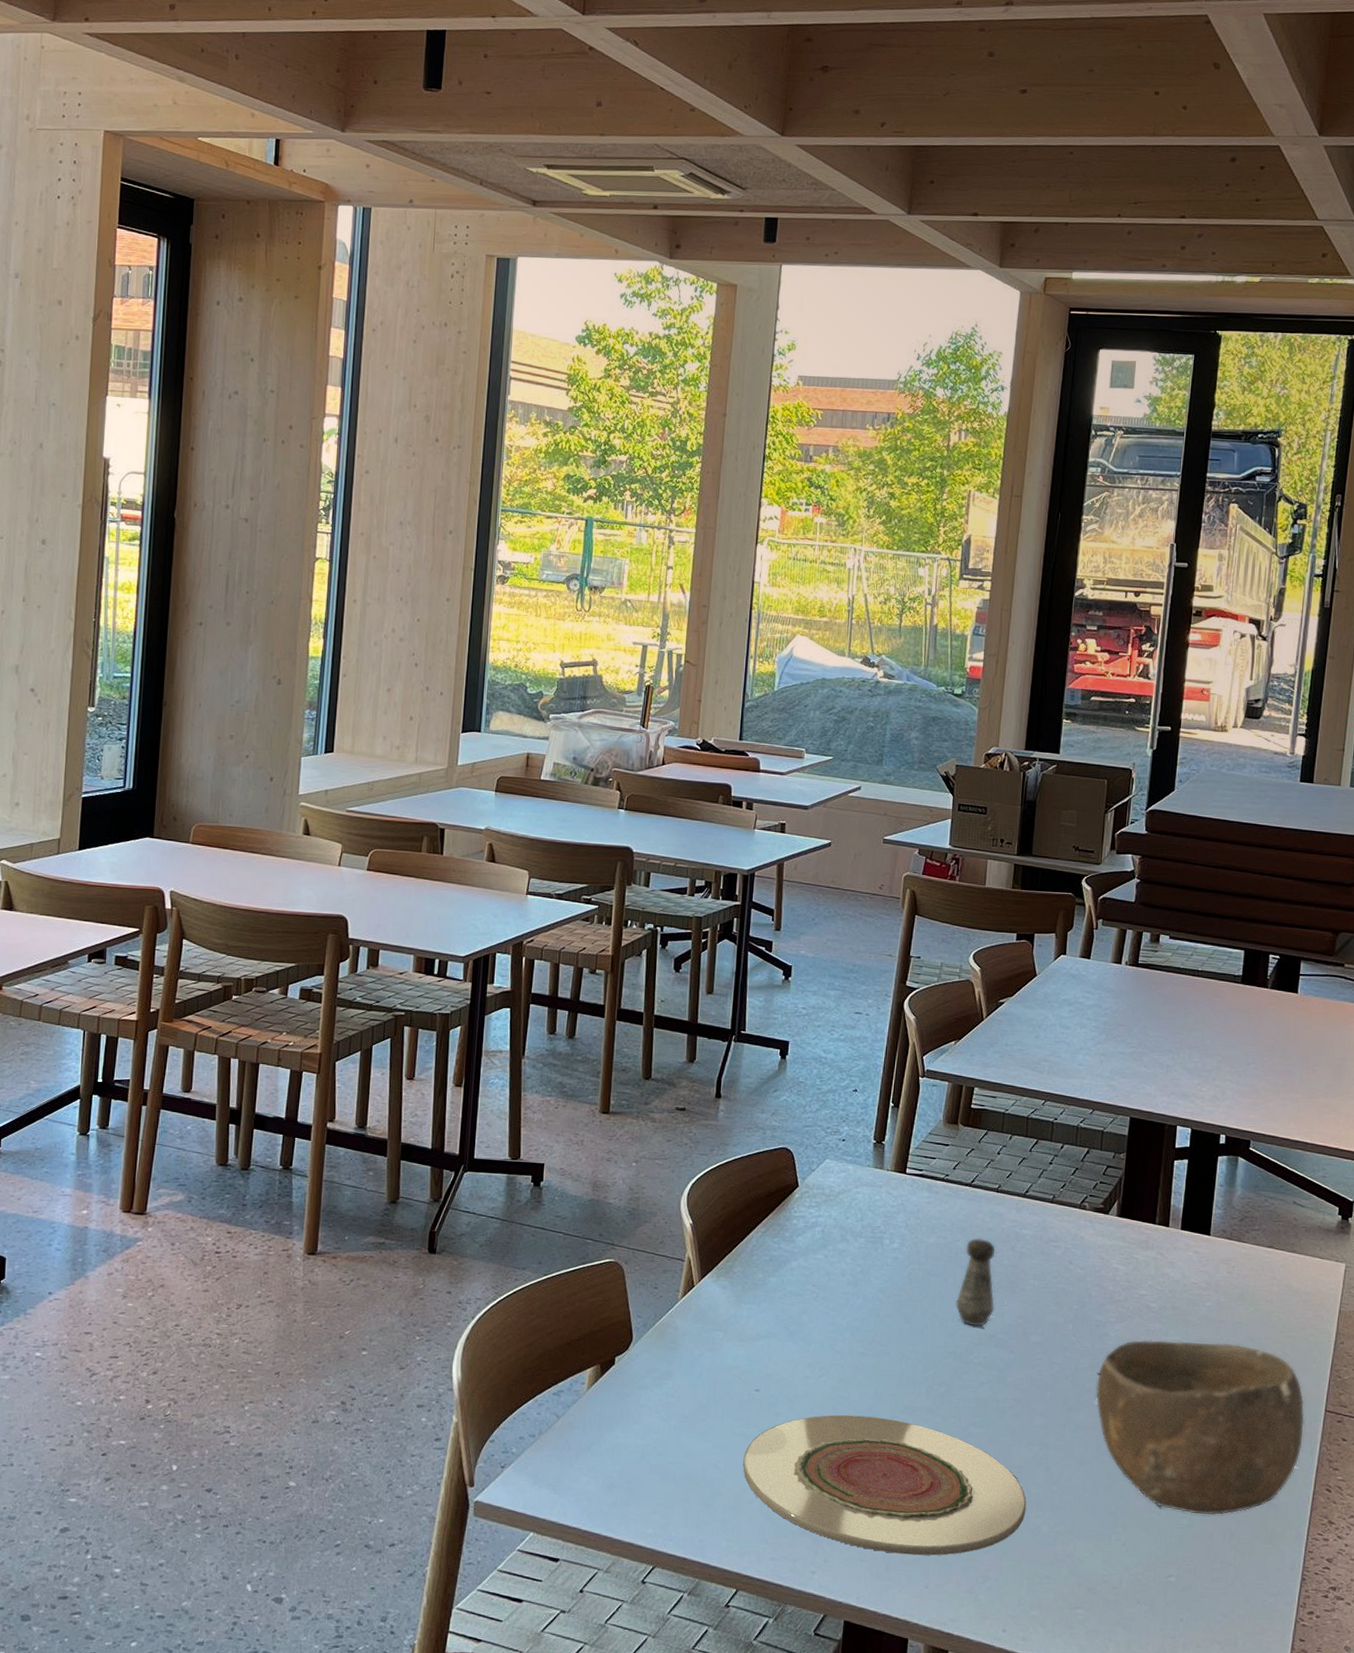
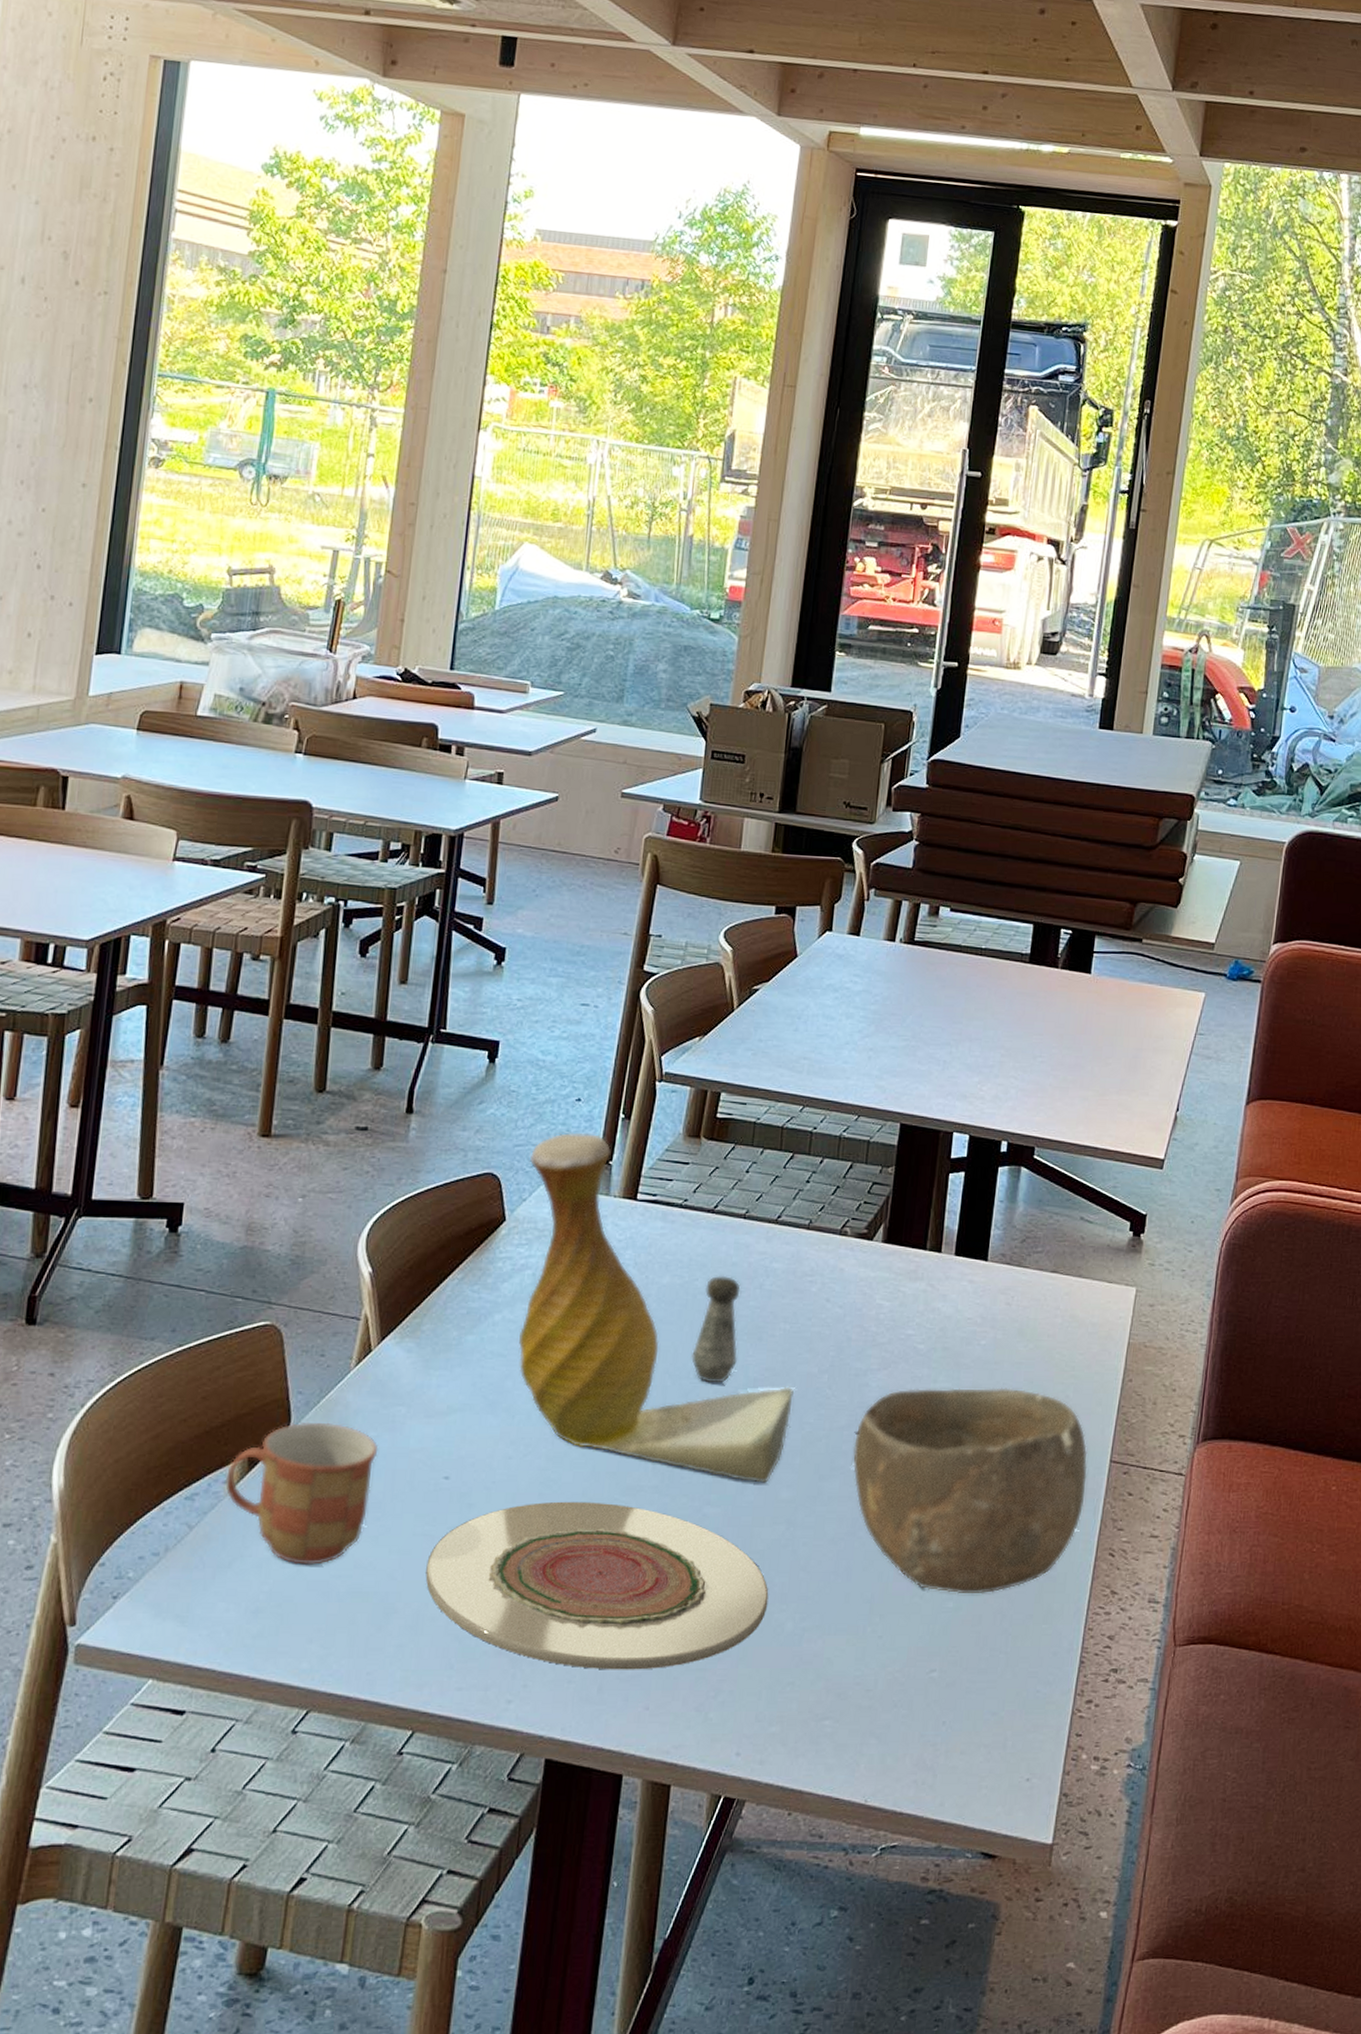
mug: none [584,1339,702,1453] -> present [225,1422,379,1565]
vase: none [812,1117,1043,1411] -> present [519,1133,794,1483]

